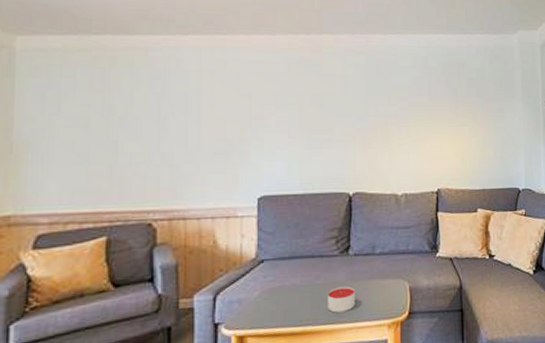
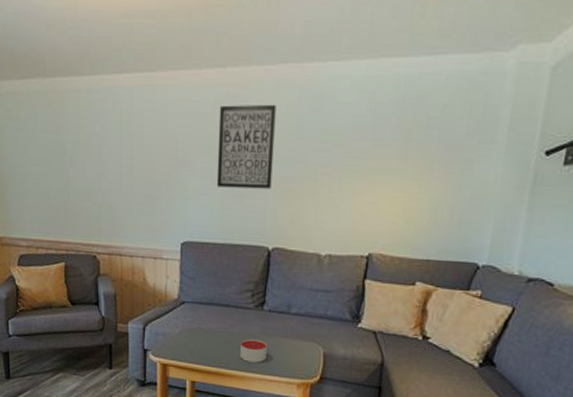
wall art: none [293,66,348,140] -> present [216,104,276,189]

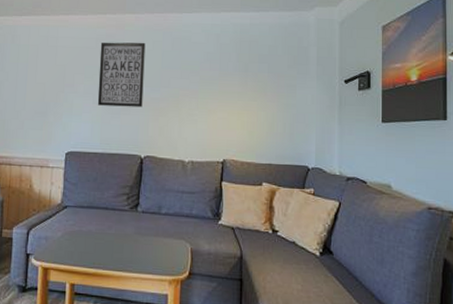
candle: present [240,338,267,363] -> none [117,239,141,262]

